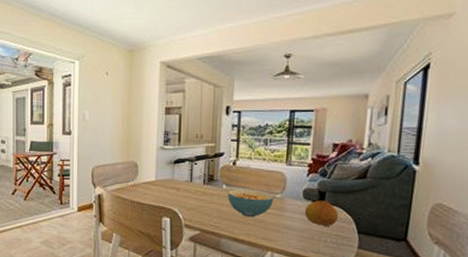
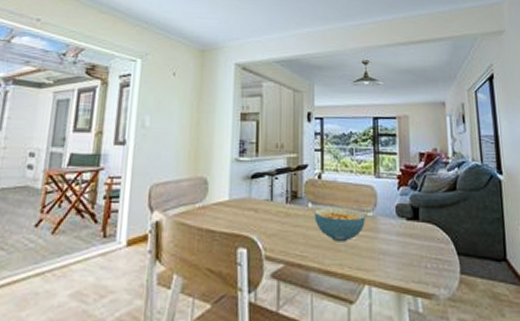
fruit: present [304,200,339,226] -> none [399,218,436,248]

